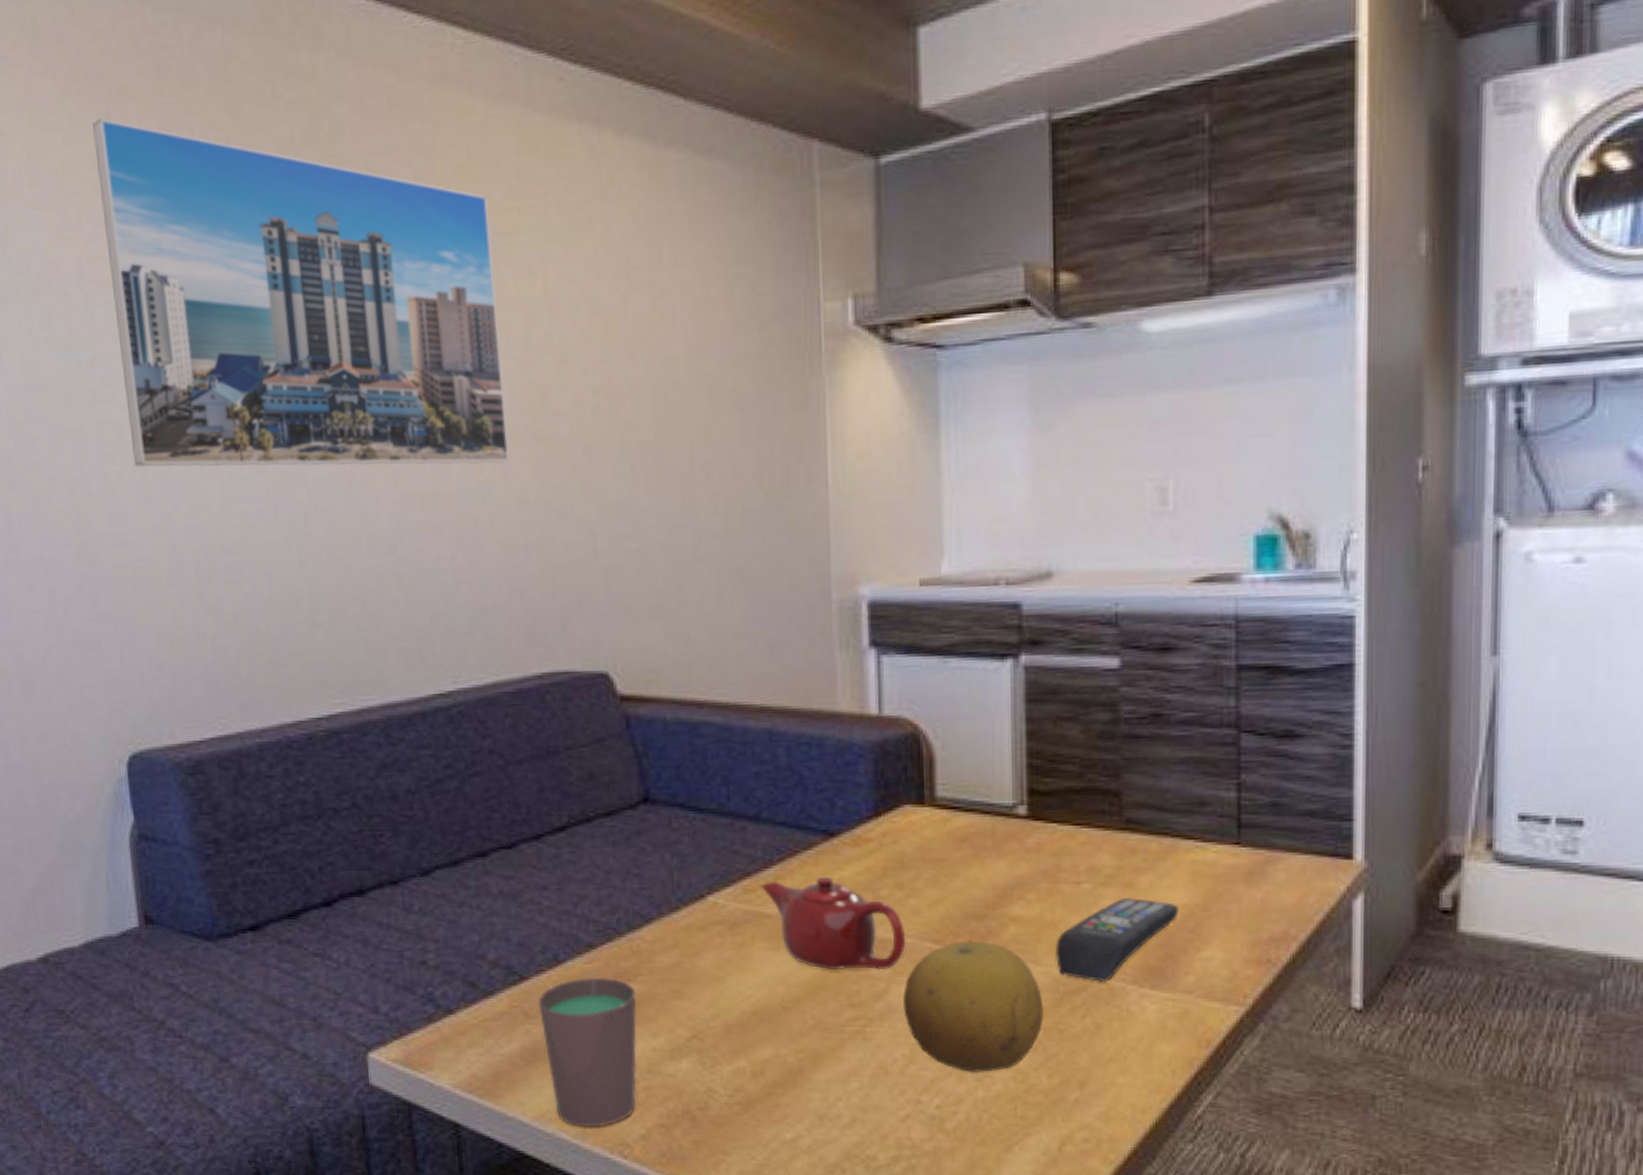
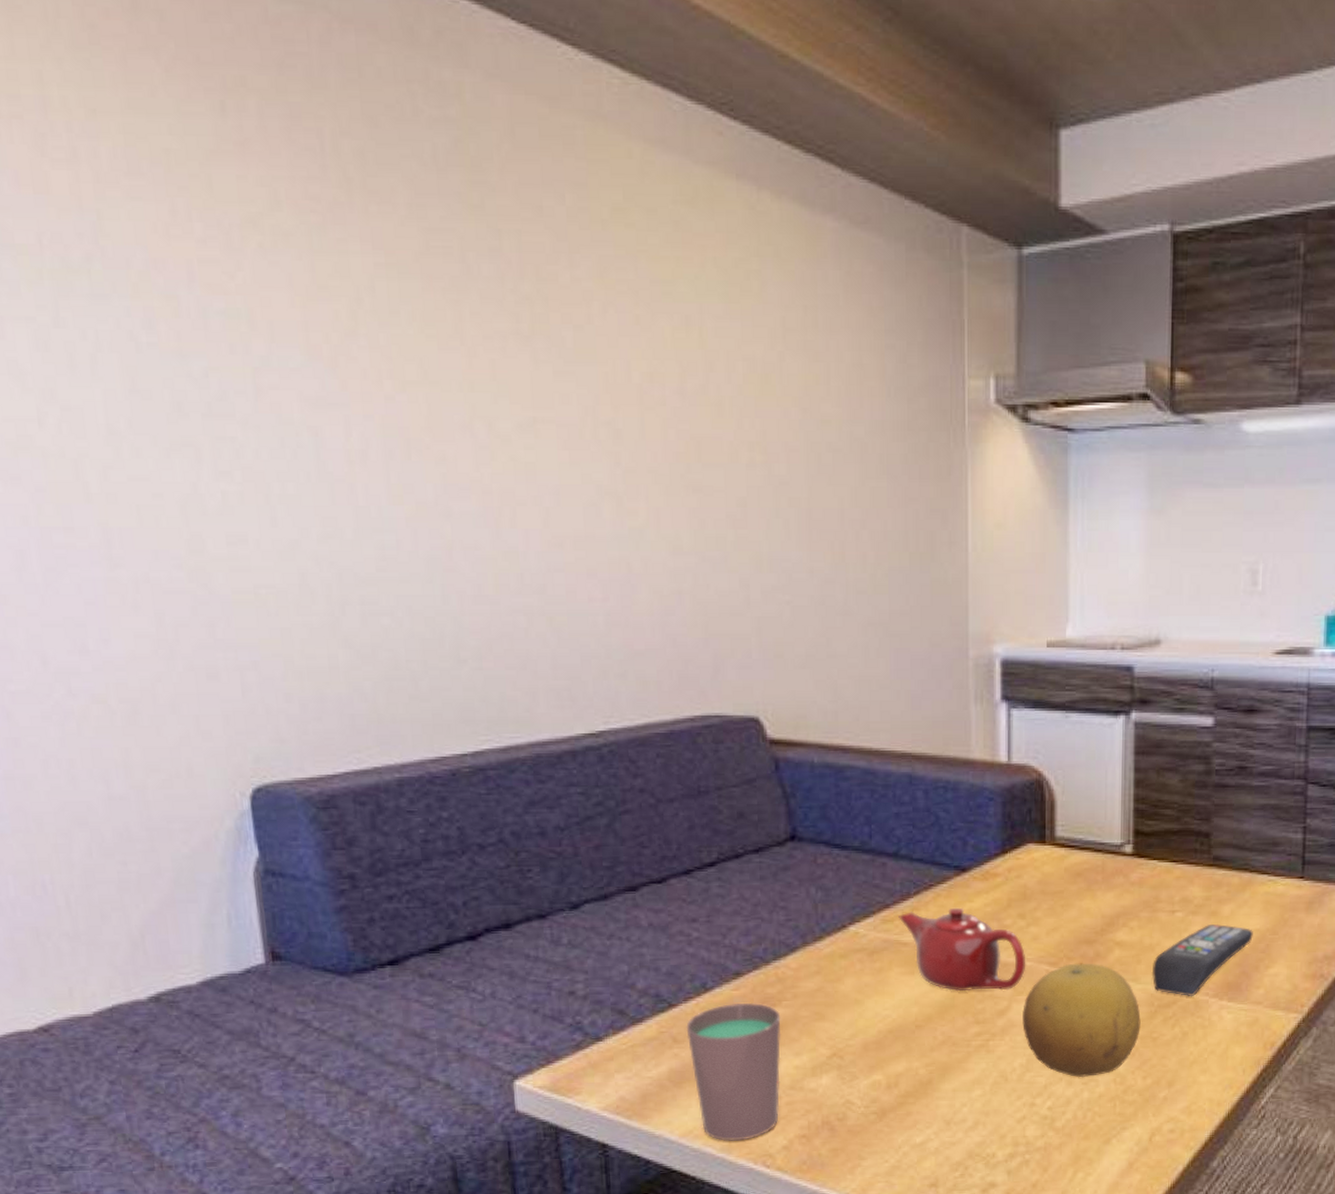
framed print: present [93,118,510,467] -> none [204,109,664,510]

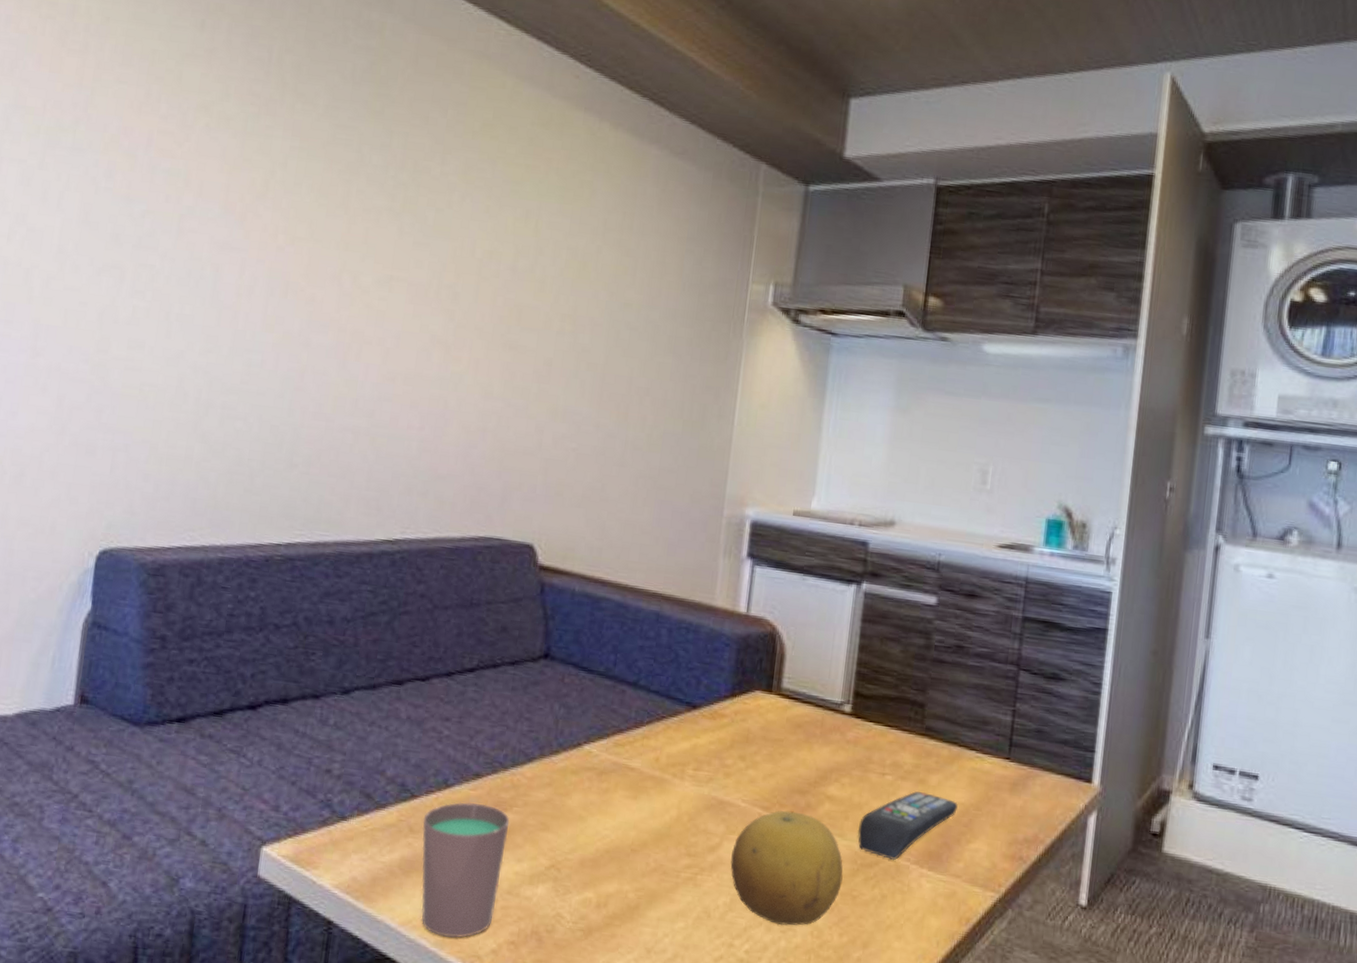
teapot: present [899,907,1026,992] -> none [630,739,742,828]

